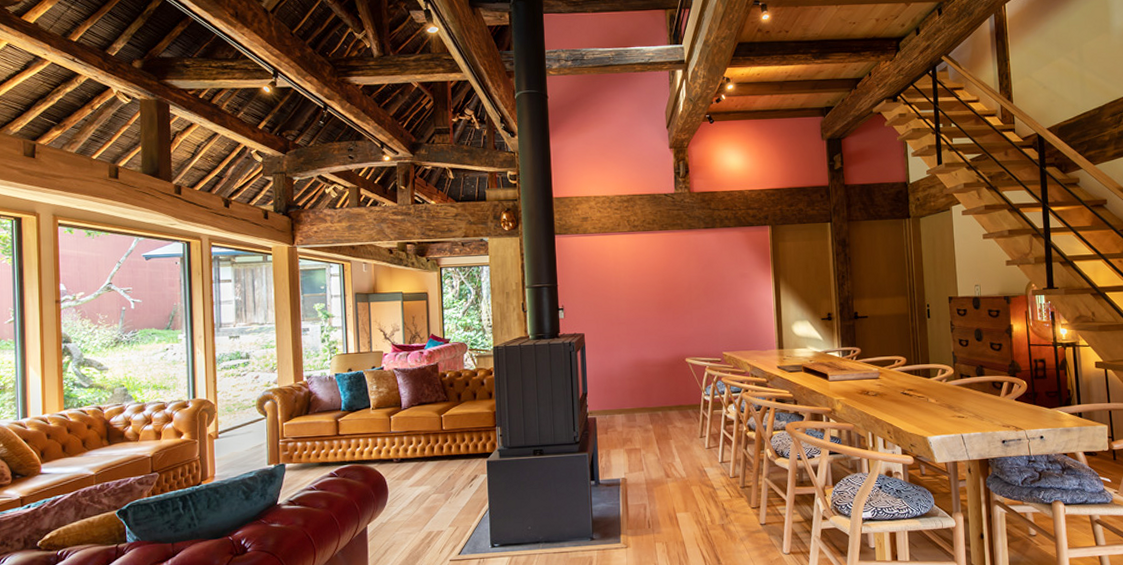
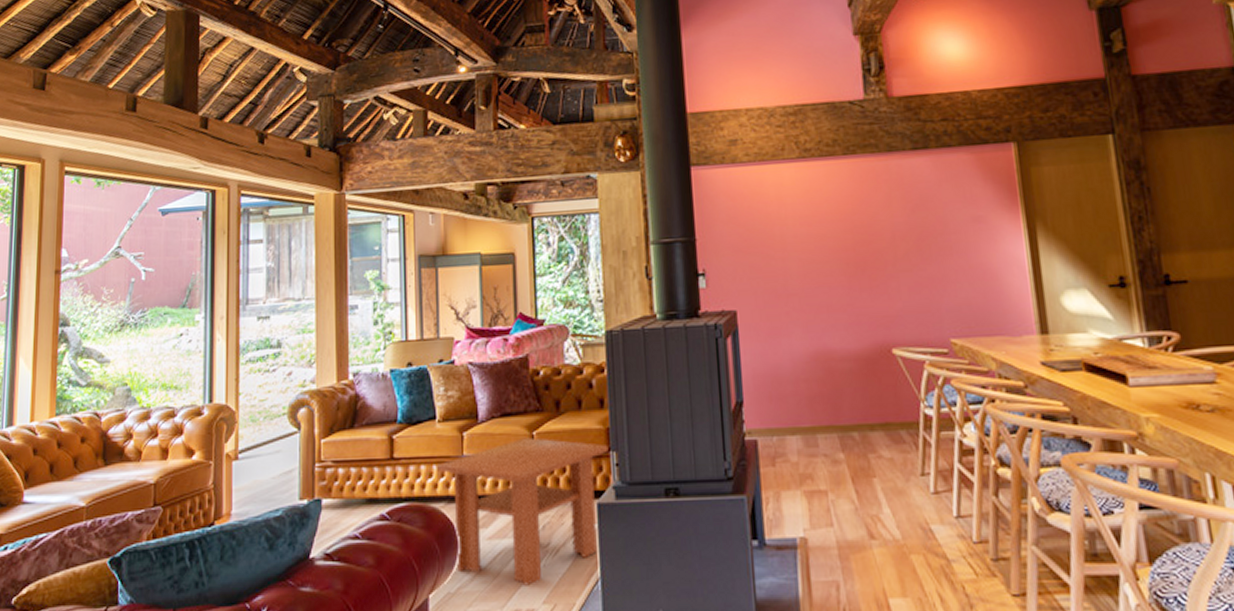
coffee table: none [371,419,495,516] -> present [436,437,609,586]

